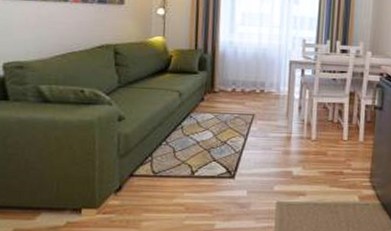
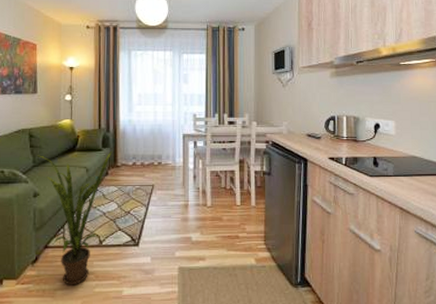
house plant: none [122,74,210,217] -> present [36,151,113,286]

